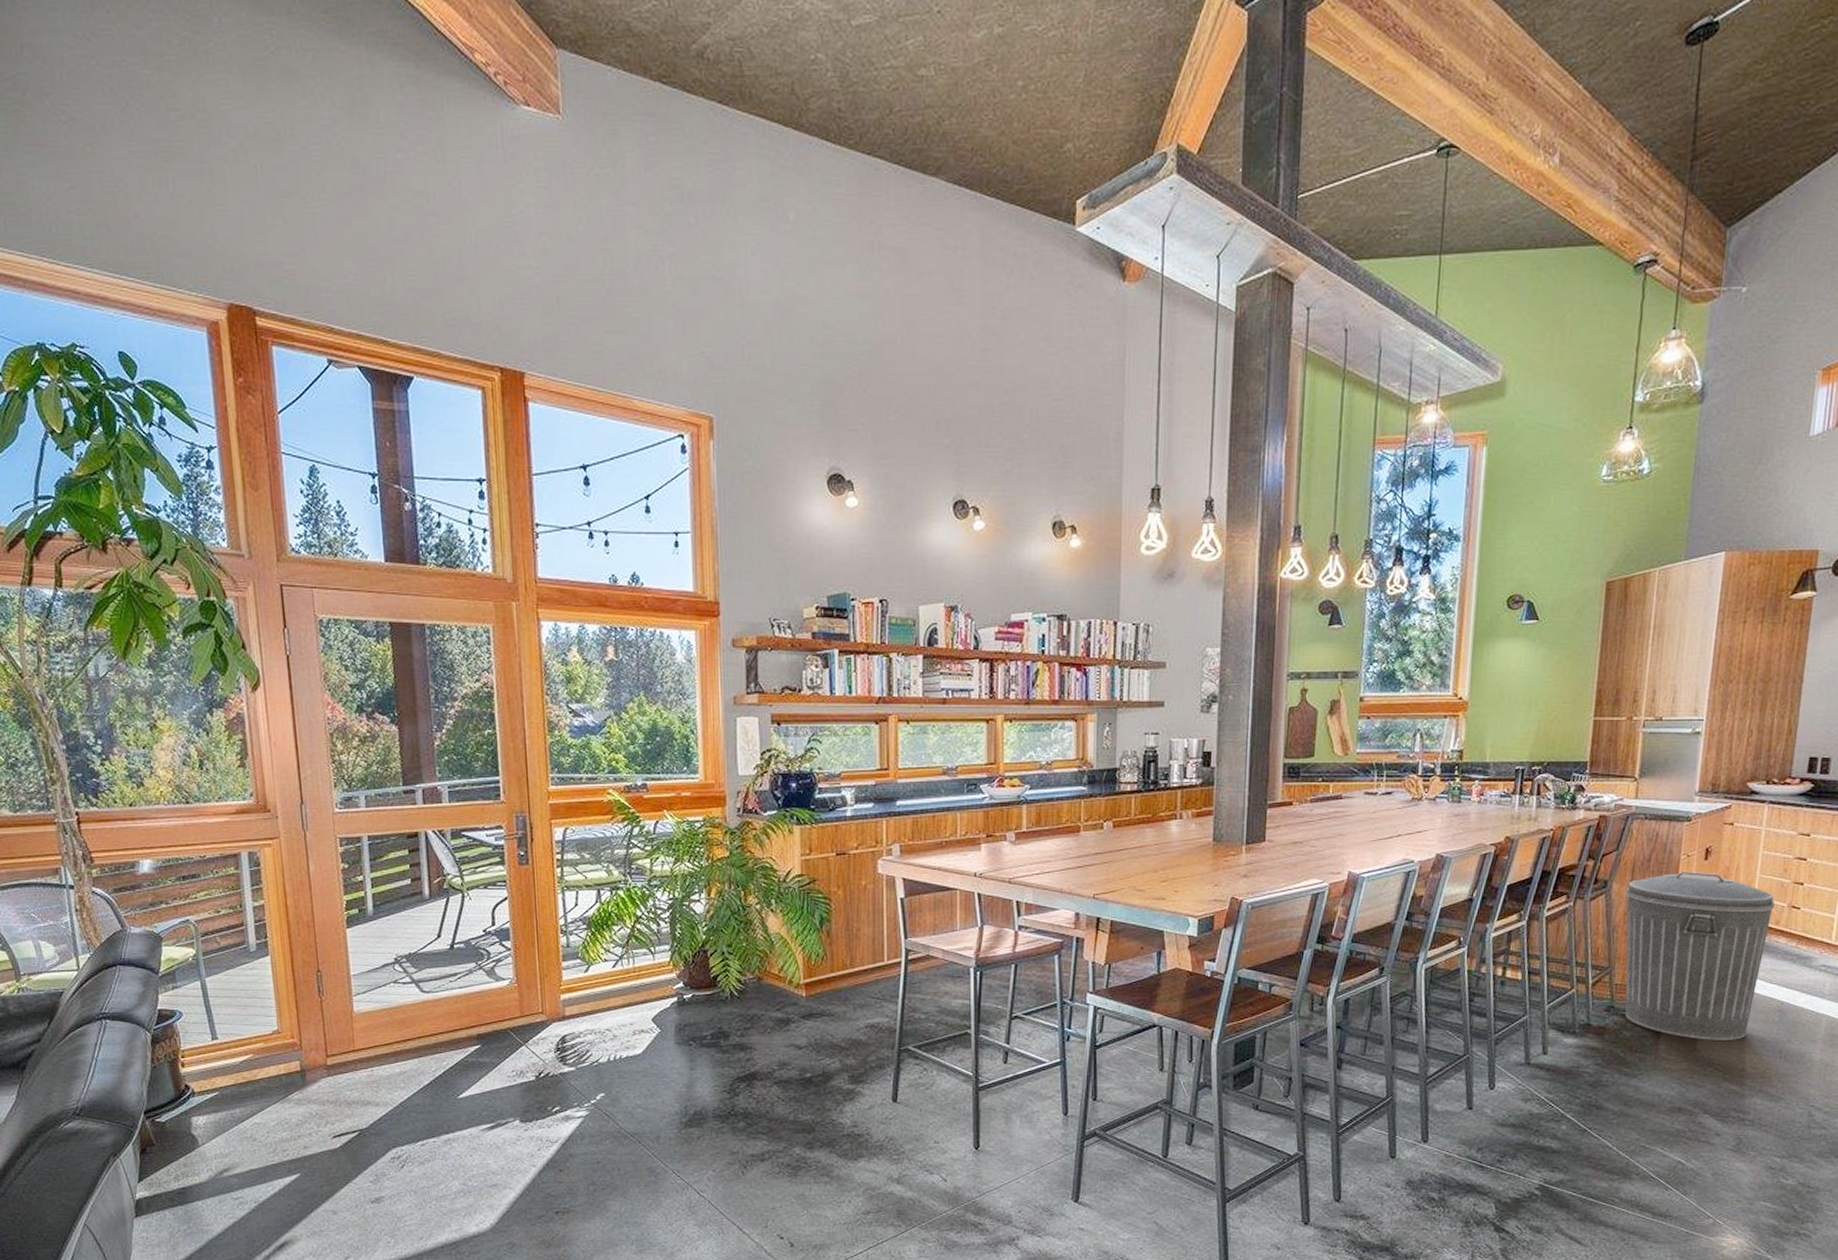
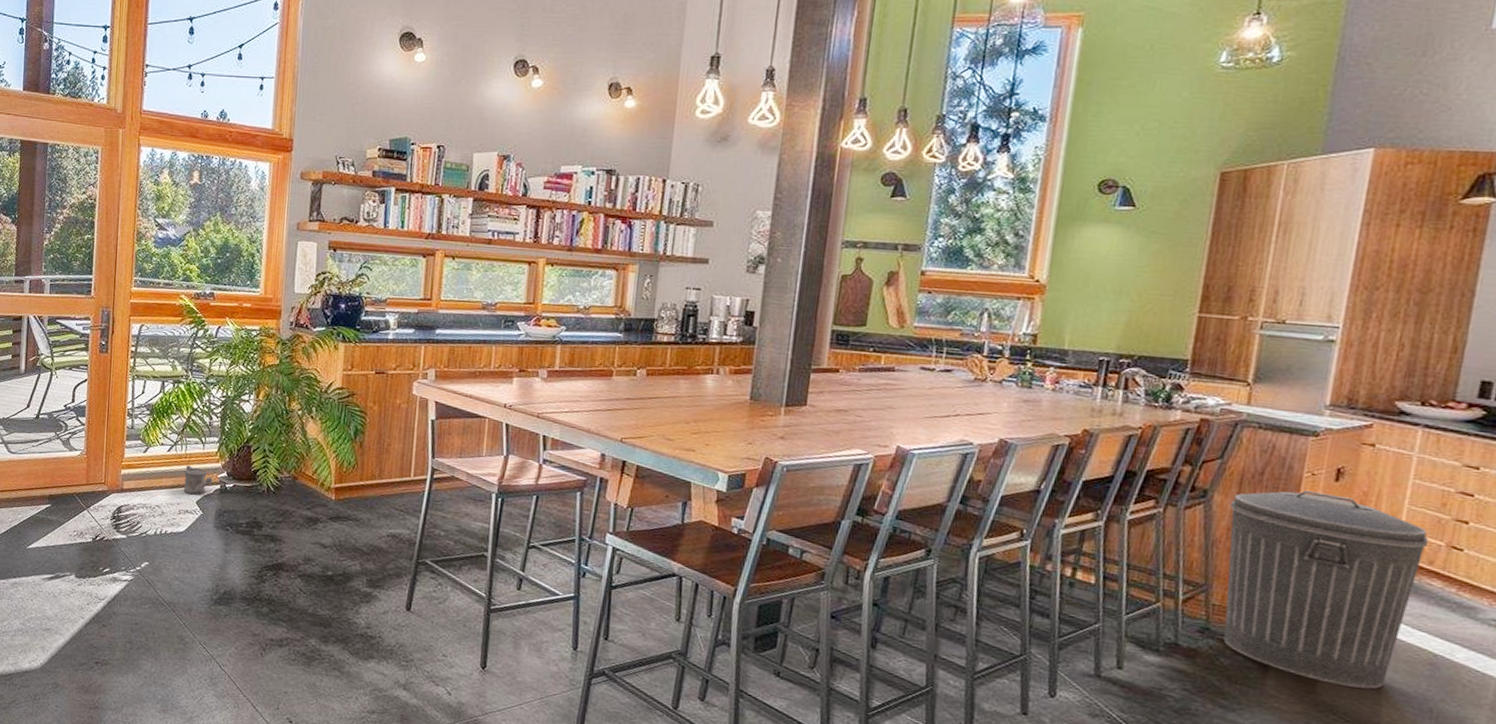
watering can: none [635,980,668,1012] -> present [183,465,213,495]

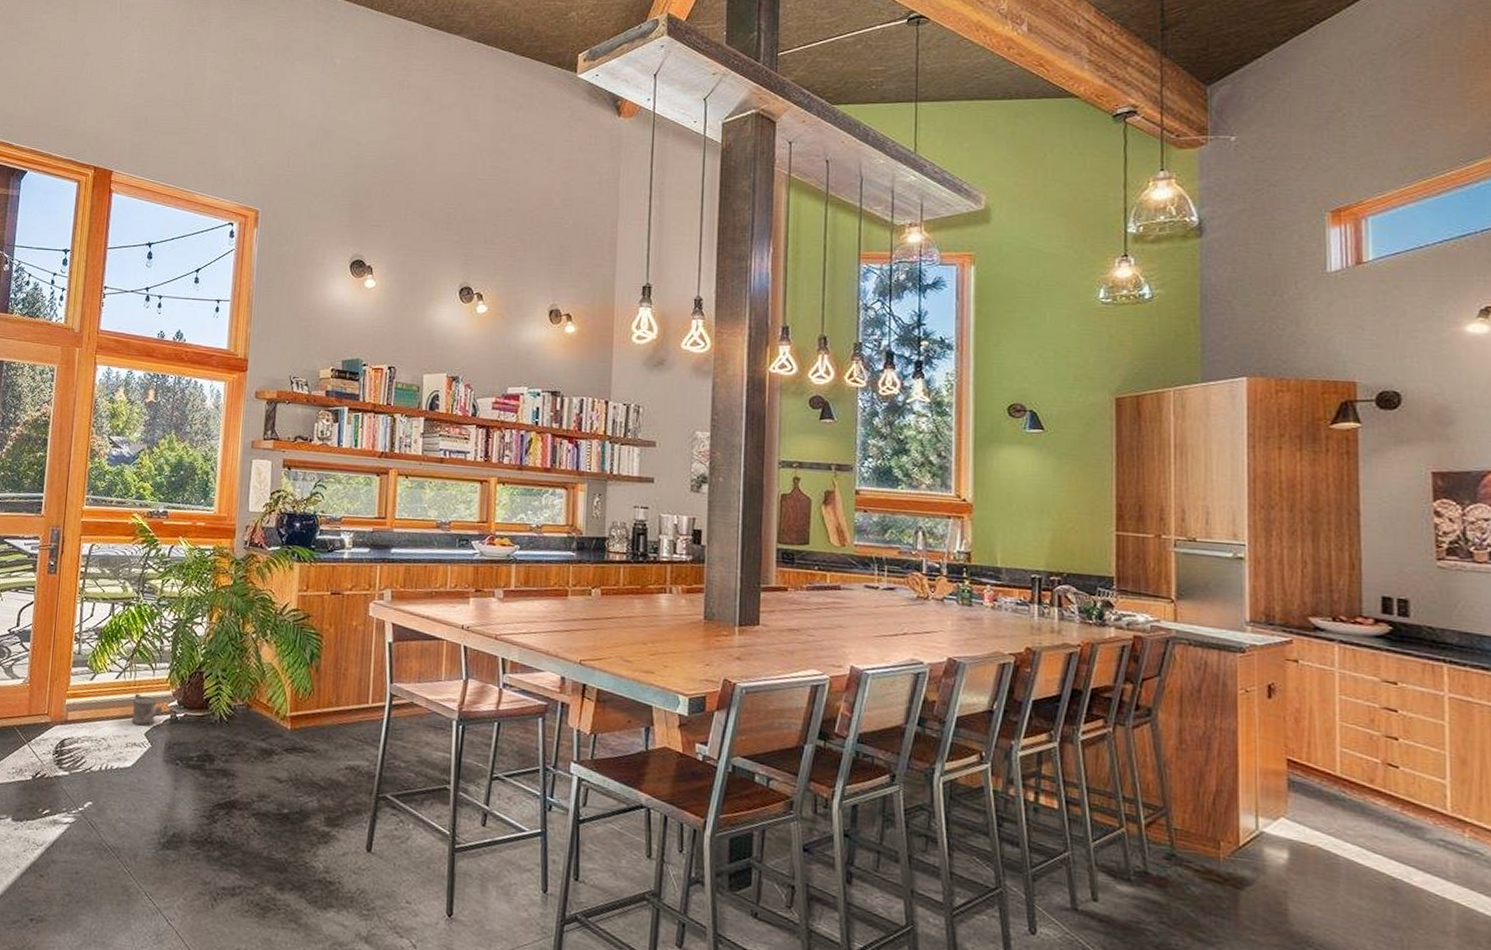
trash can: present [1223,490,1429,689] -> none [1175,707,1366,918]

